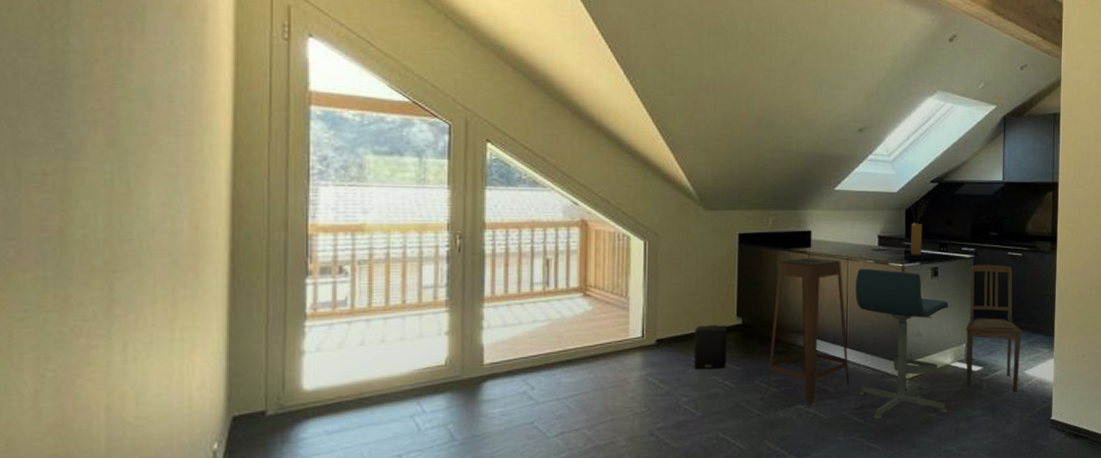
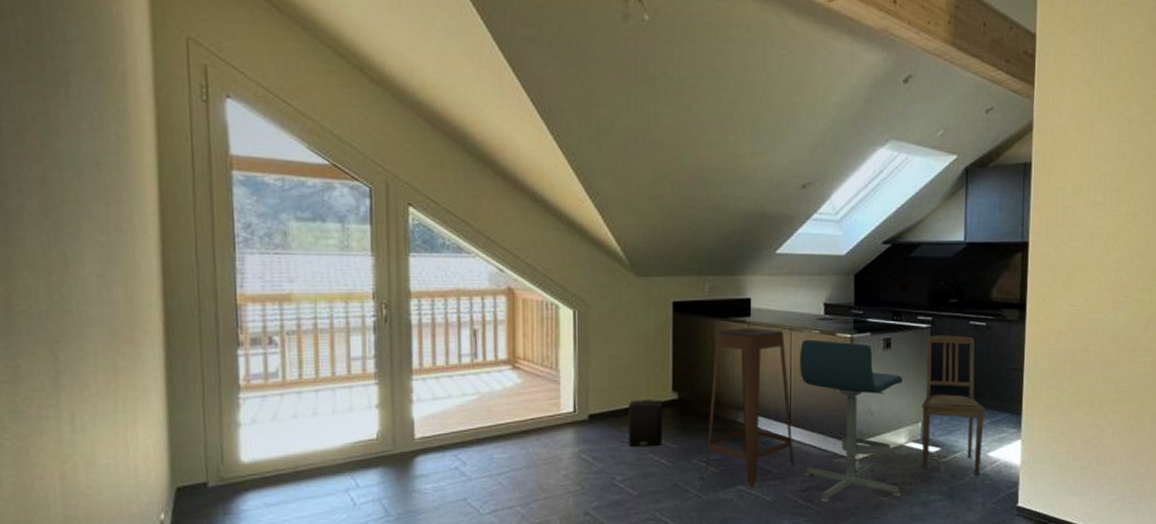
vase: present [909,197,930,256] -> none [859,260,882,325]

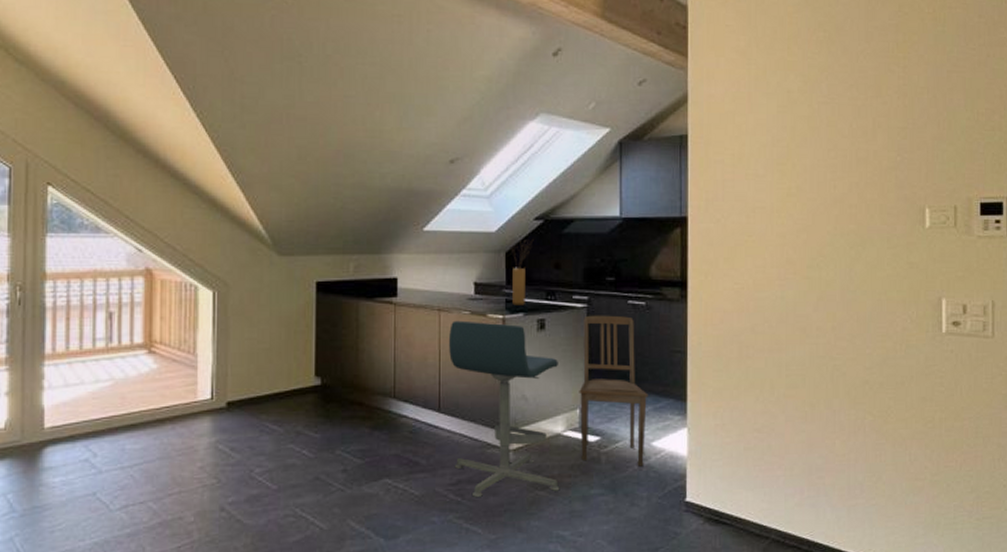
pedal bin: present [629,399,662,446] -> none [269,384,304,436]
bar stool: present [705,328,794,488] -> none [349,309,444,481]
vase: none [859,260,882,325] -> present [510,237,534,306]

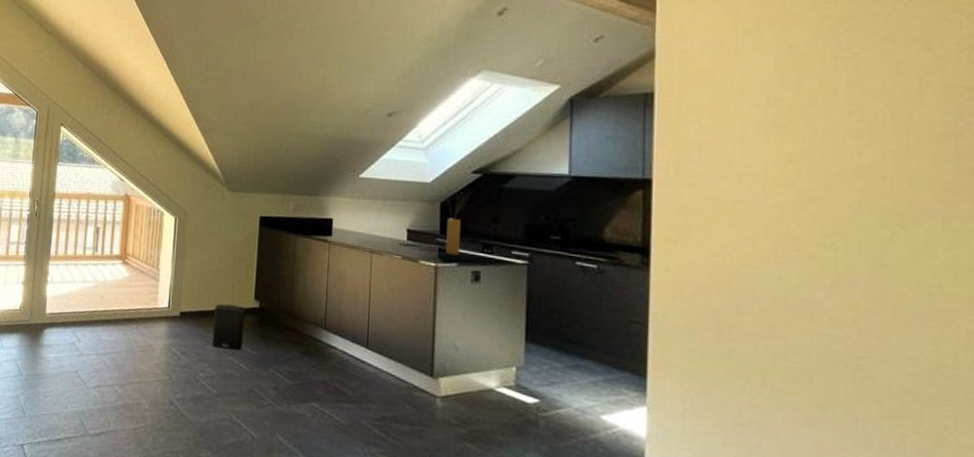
pedal bin: none [269,384,304,436] -> present [213,303,245,350]
bar stool: present [449,320,560,497] -> none [379,263,493,447]
dining chair: present [579,315,648,467] -> none [516,272,598,440]

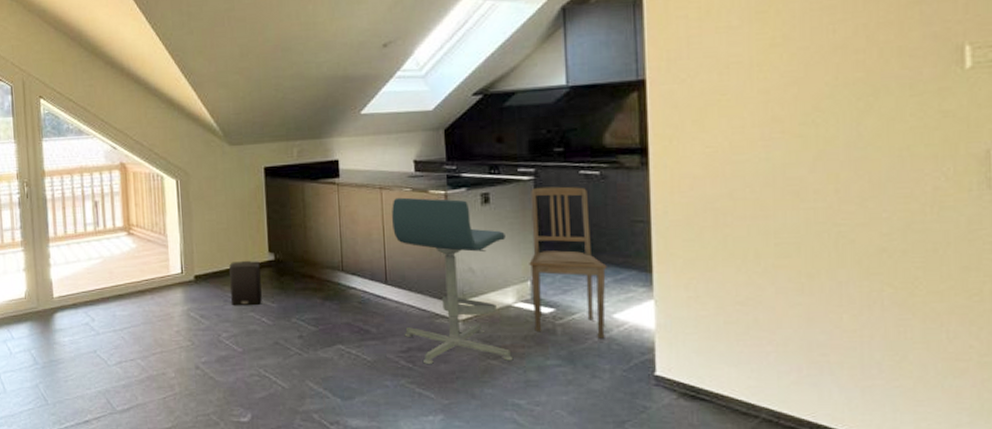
bar stool: none [379,263,493,447] -> present [392,197,514,364]
vase: present [445,189,471,256] -> none [448,113,473,181]
dining chair: none [516,272,598,440] -> present [529,186,607,339]

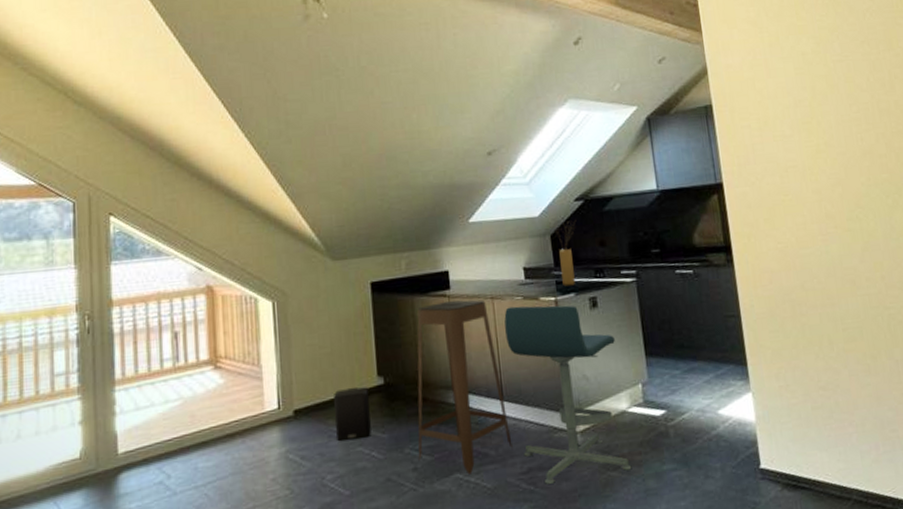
bar stool: none [304,188,394,347] -> present [417,300,513,475]
vase: none [448,113,473,181] -> present [554,218,577,287]
dining chair: present [529,186,607,339] -> none [634,286,713,437]

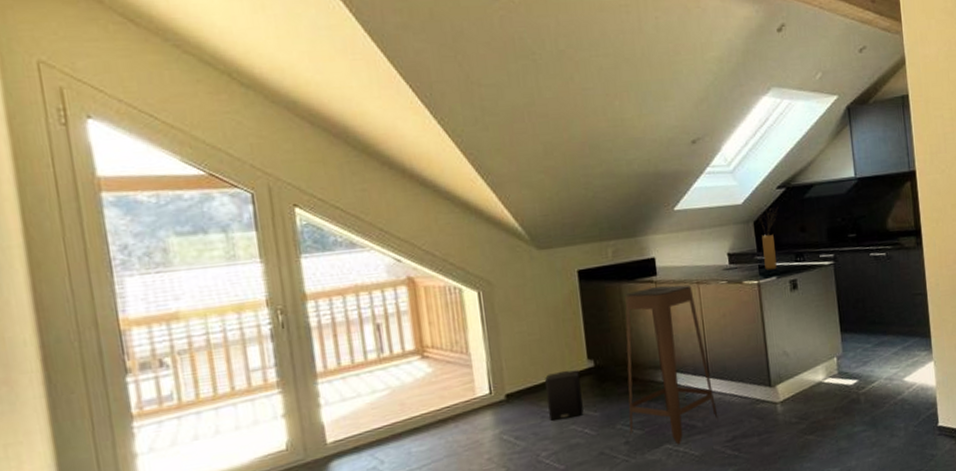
bar stool: present [504,305,632,484] -> none [709,288,827,450]

